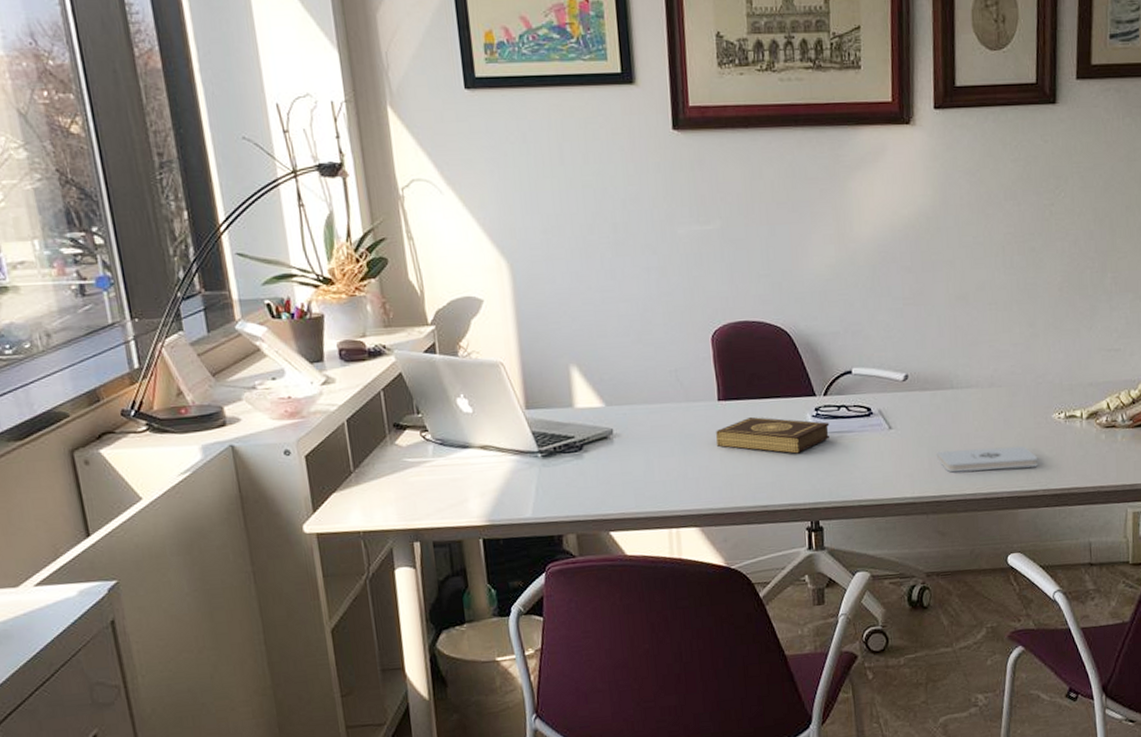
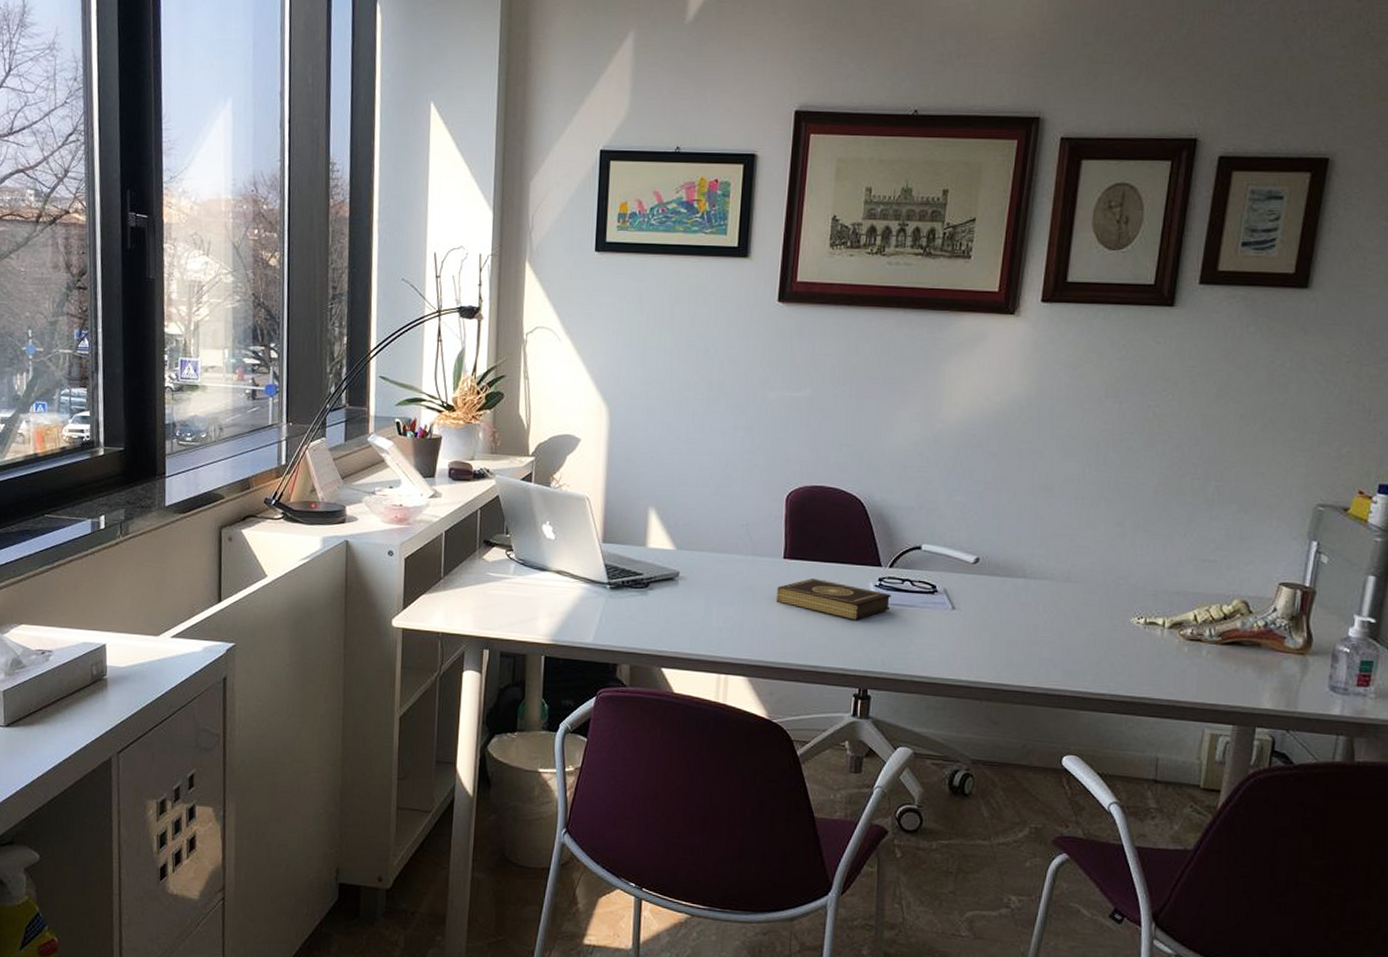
notepad: present [936,445,1038,473] -> none [998,638,1110,670]

